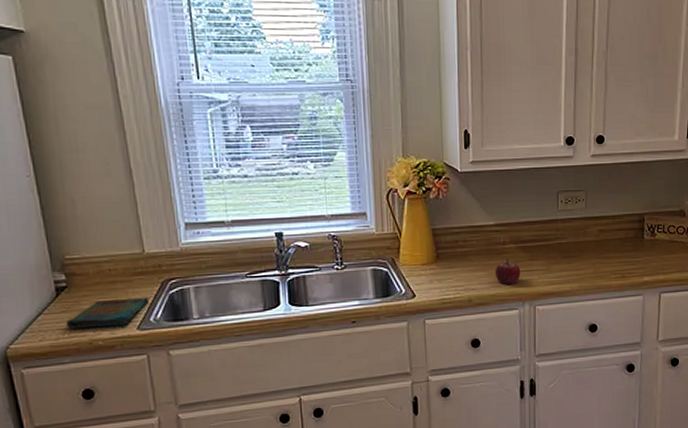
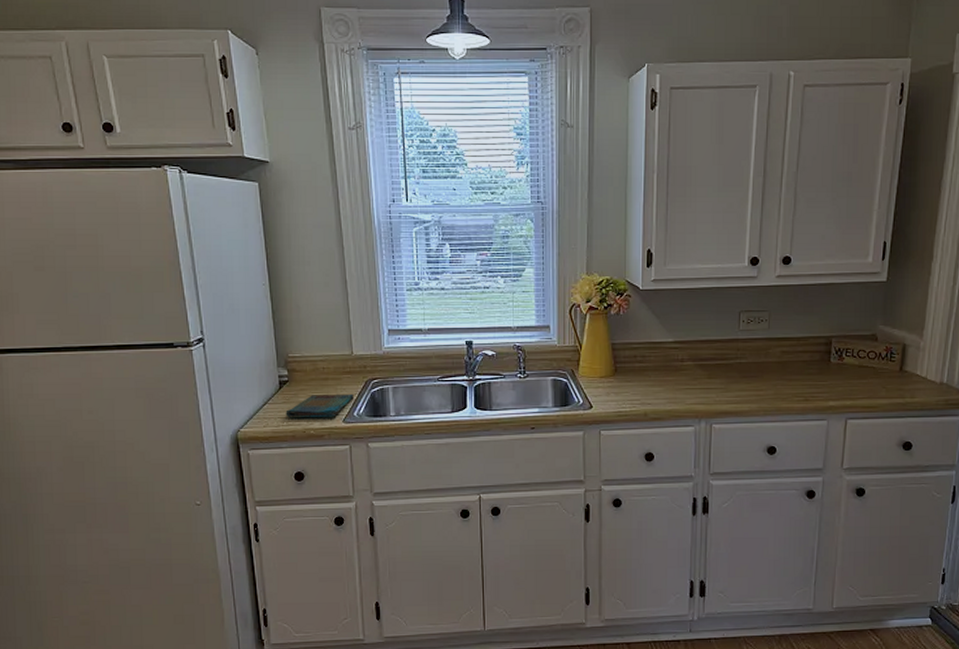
fruit: present [495,258,521,285] -> none [671,375,698,401]

